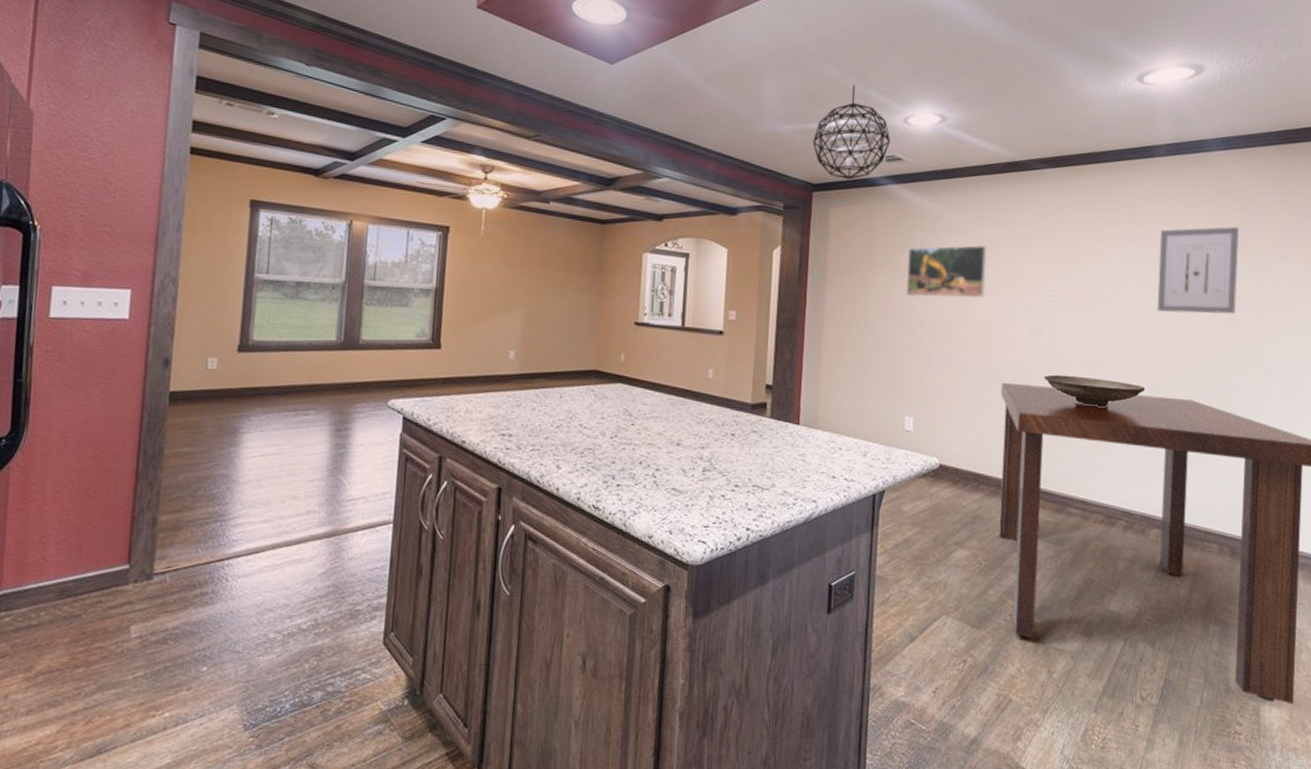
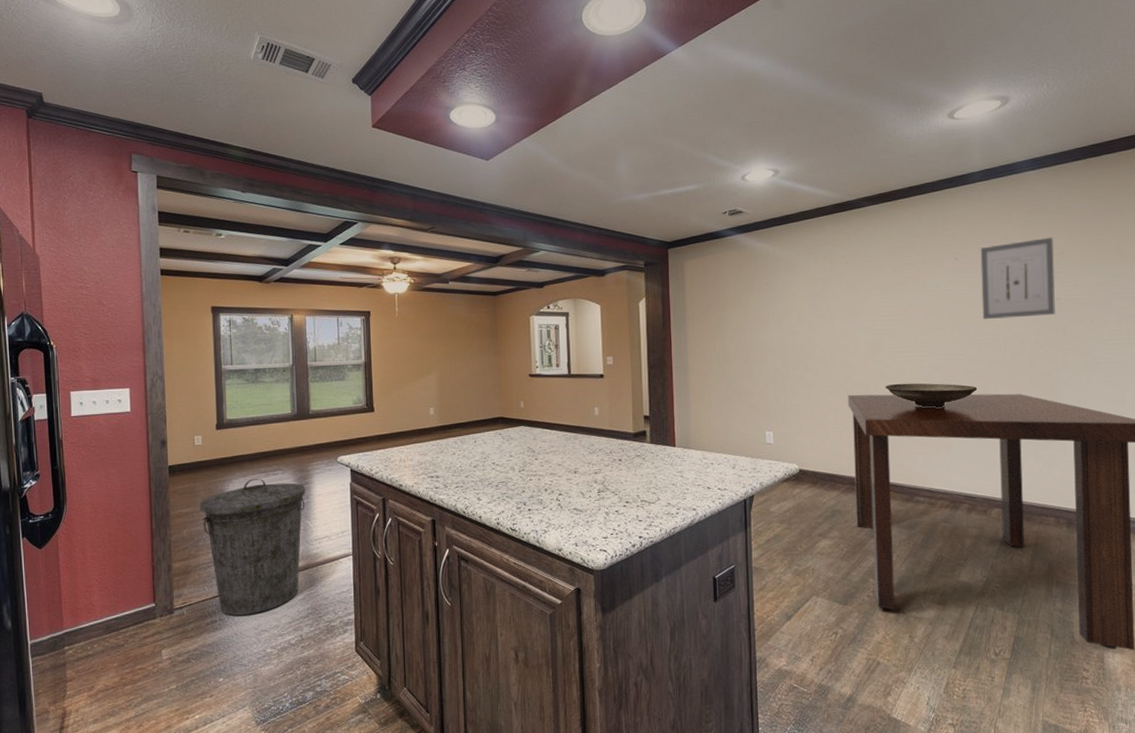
trash can: none [203,417,344,589] -> present [199,478,306,616]
pendant light: present [813,85,891,179] -> none [664,152,732,235]
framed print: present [906,245,987,299] -> none [755,278,826,330]

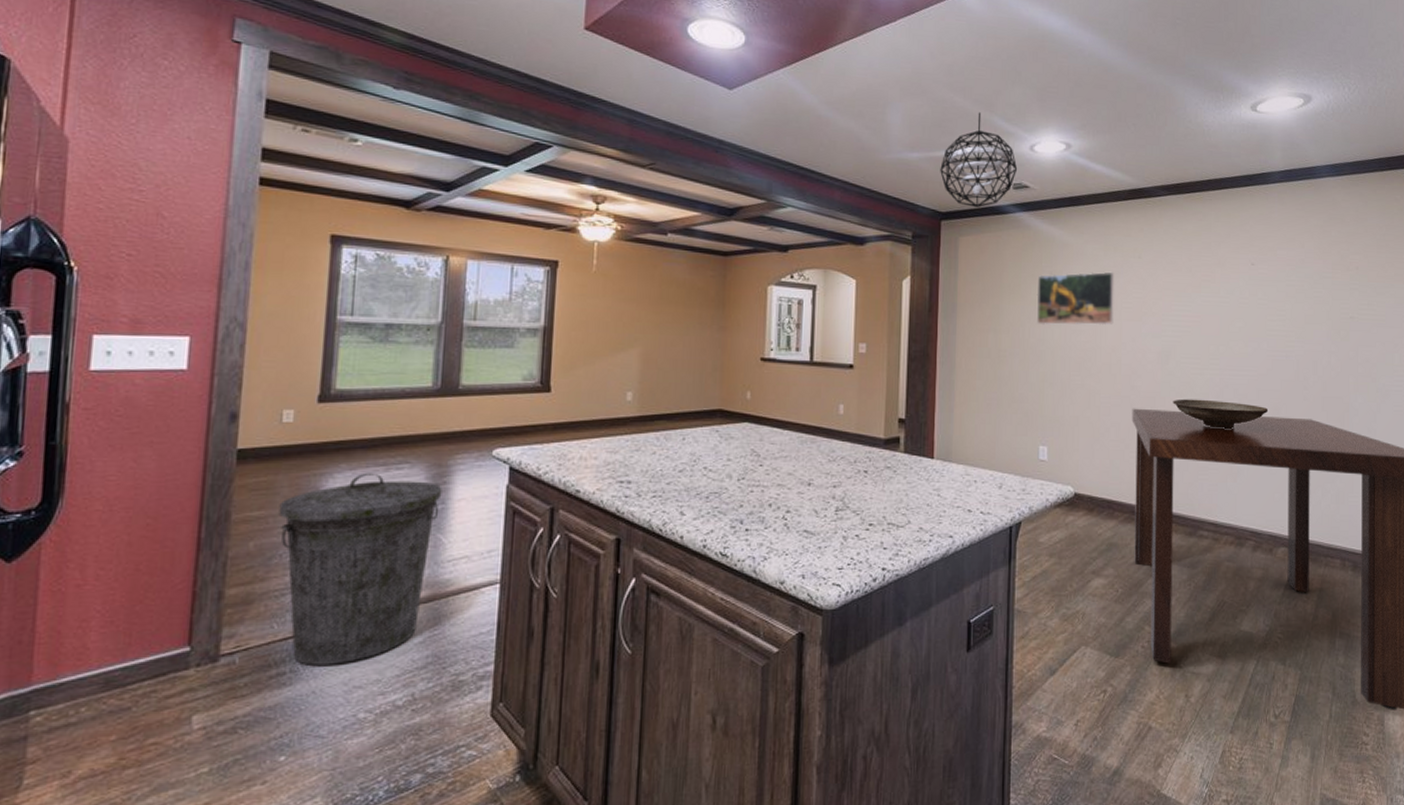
pendant light: none [664,152,732,235] -> present [940,112,1018,207]
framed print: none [755,278,826,330] -> present [1036,271,1114,326]
wall art: present [980,237,1055,319] -> none [1276,250,1349,335]

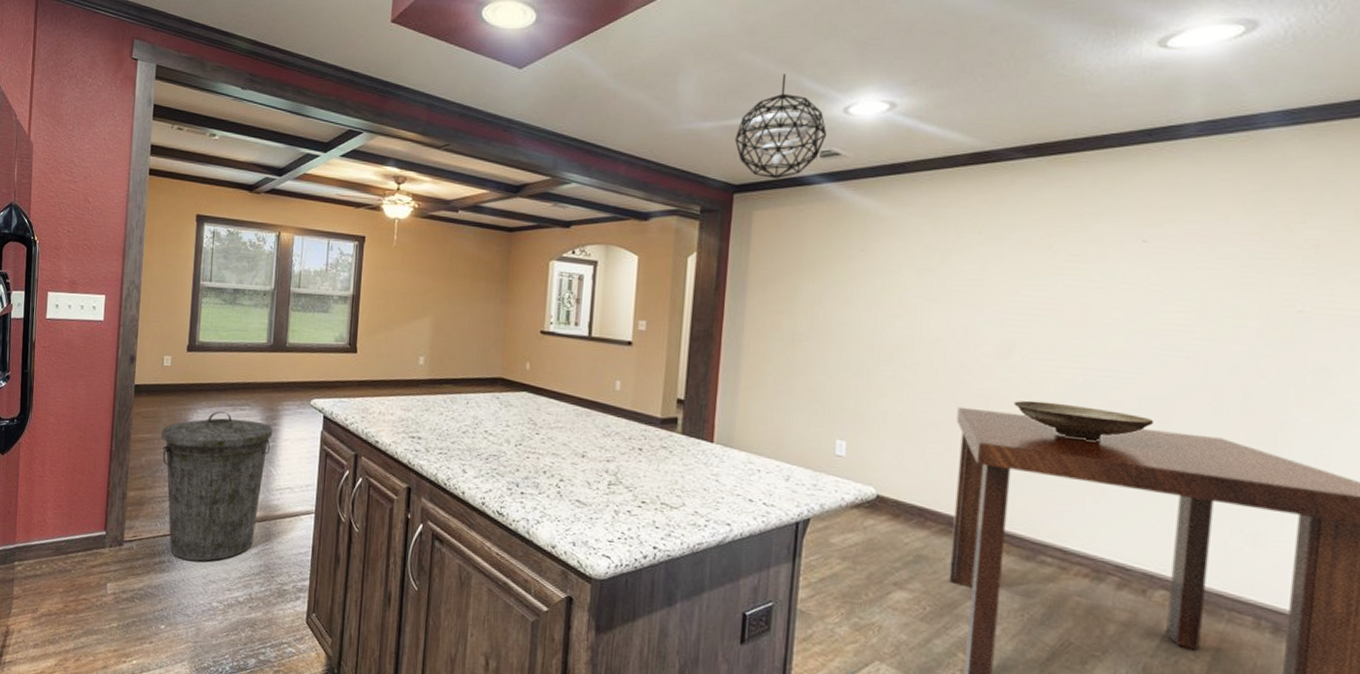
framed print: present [1036,271,1114,326] -> none [841,249,944,311]

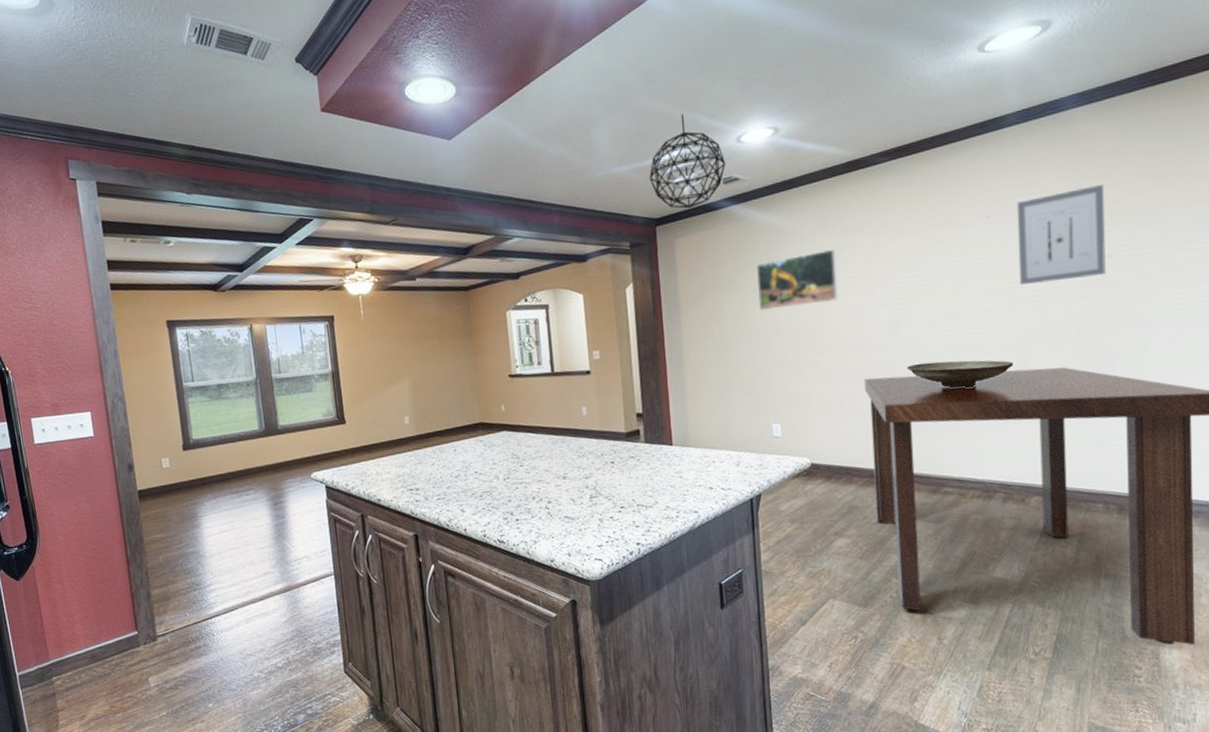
trash can: present [161,410,273,562] -> none [173,499,282,641]
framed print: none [841,249,944,311] -> present [757,249,838,311]
wall art: none [1175,223,1304,334] -> present [1016,184,1106,285]

